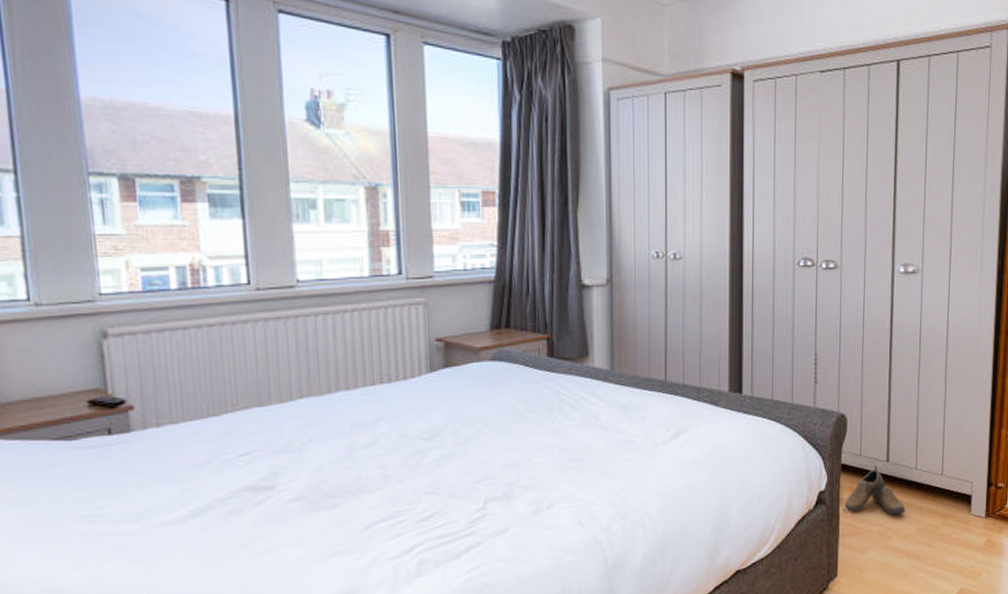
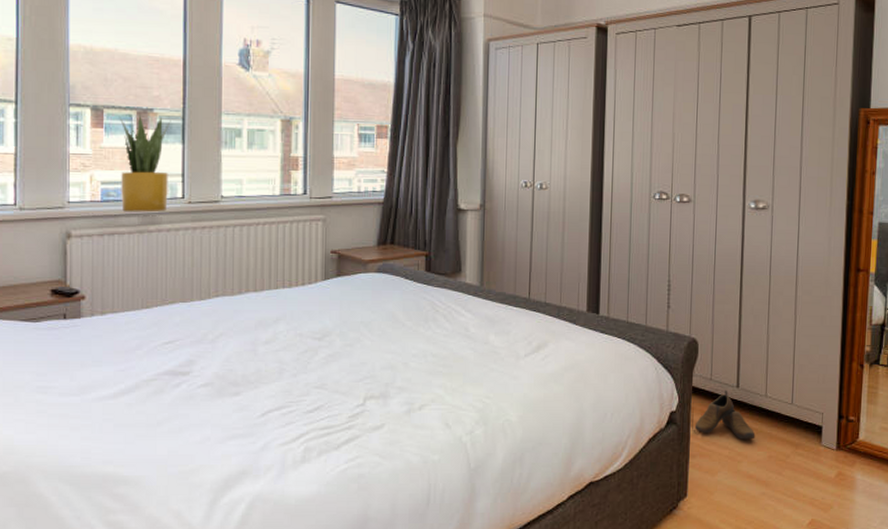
planter: none [156,184,230,304] -> present [119,115,171,213]

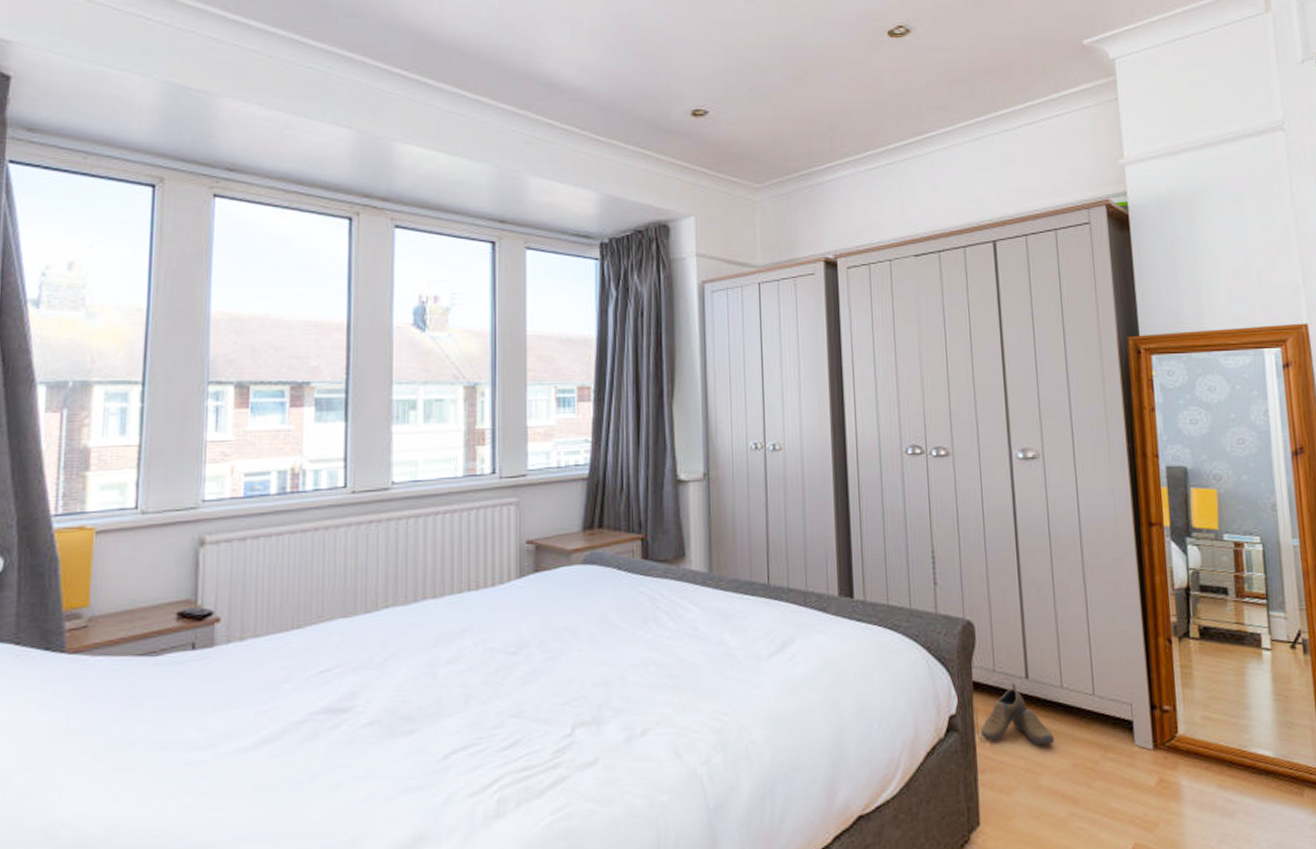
planter: present [119,115,171,213] -> none [268,390,332,509]

